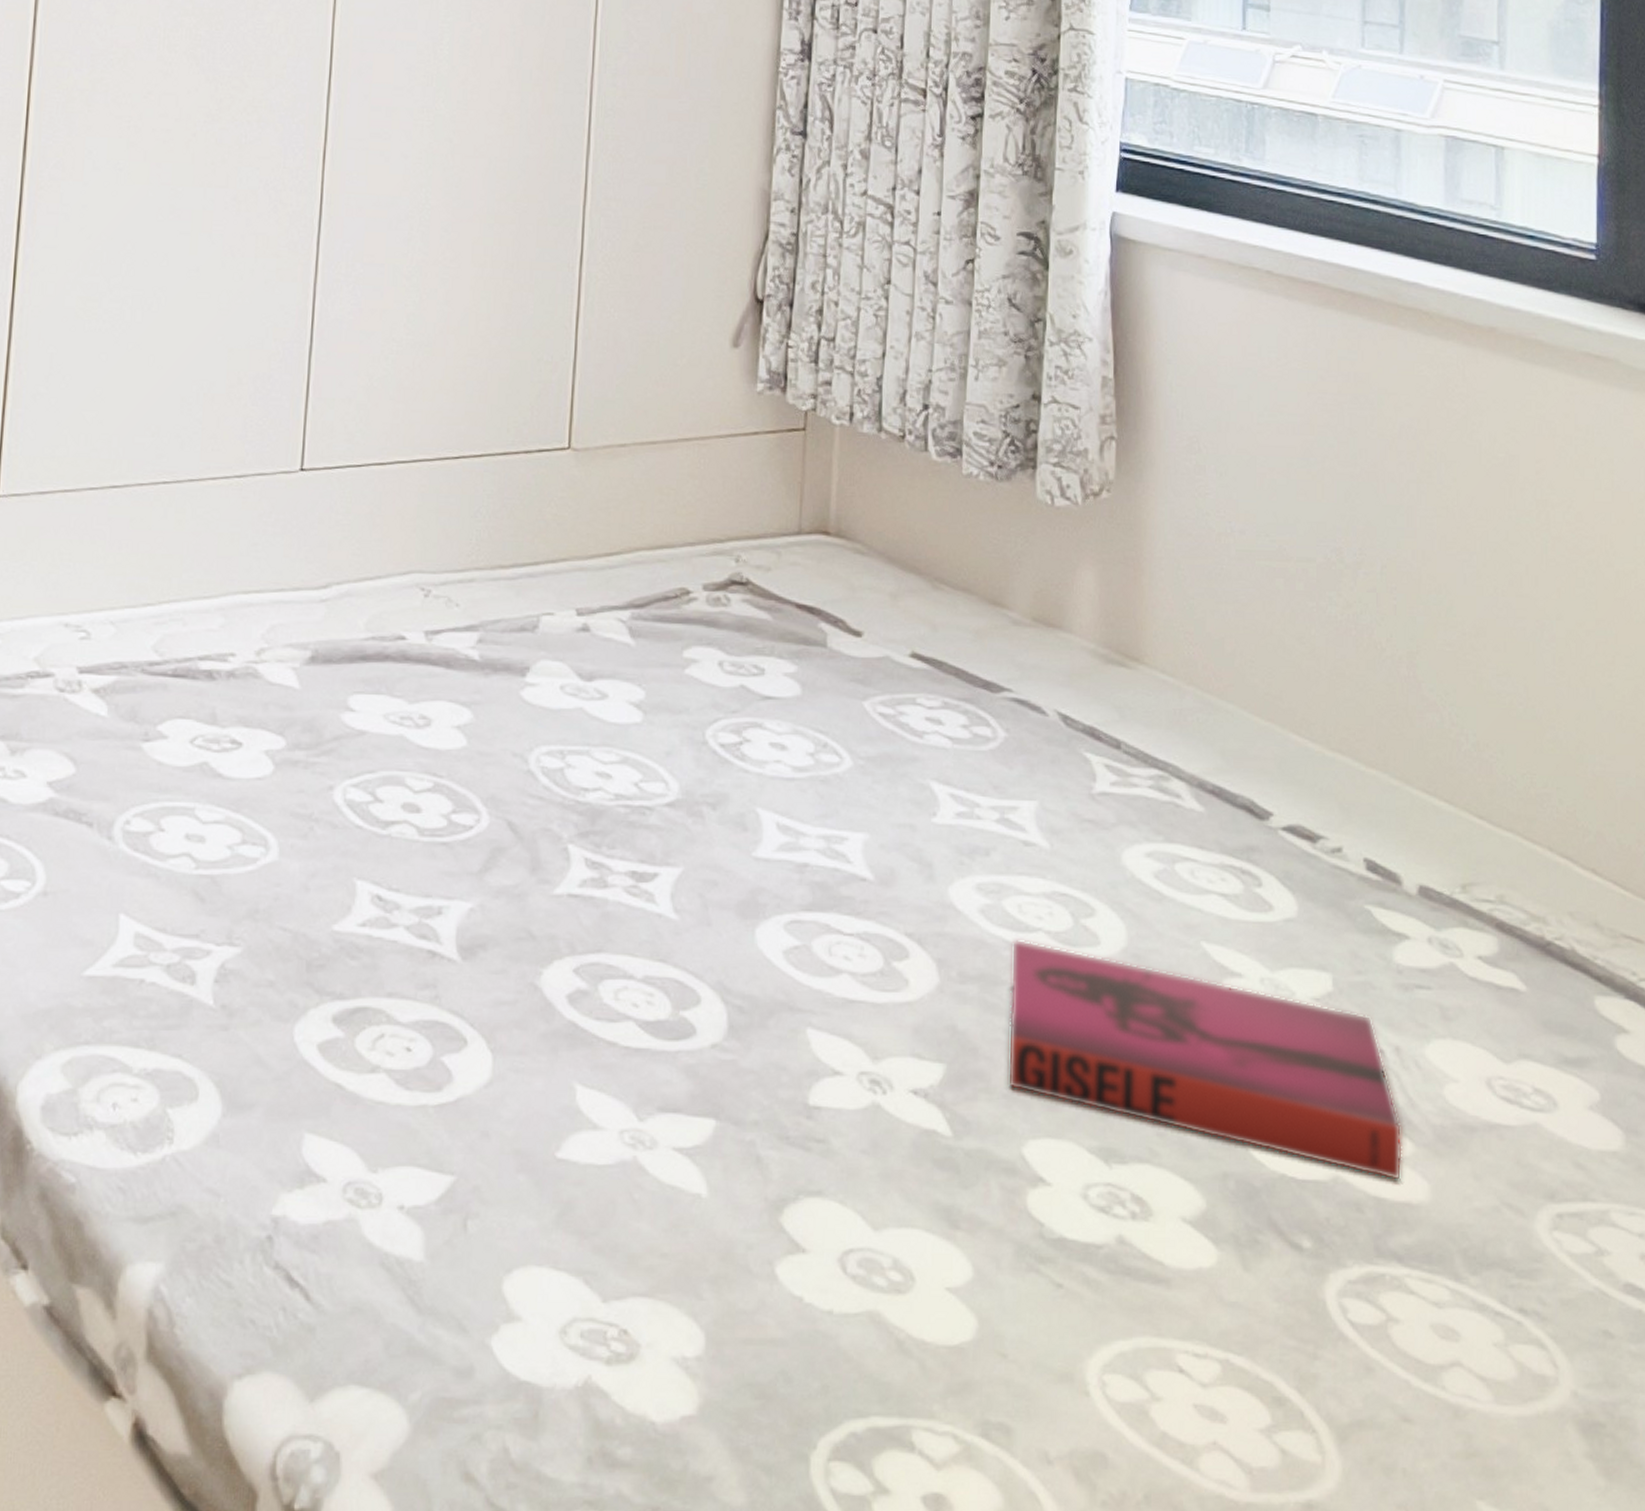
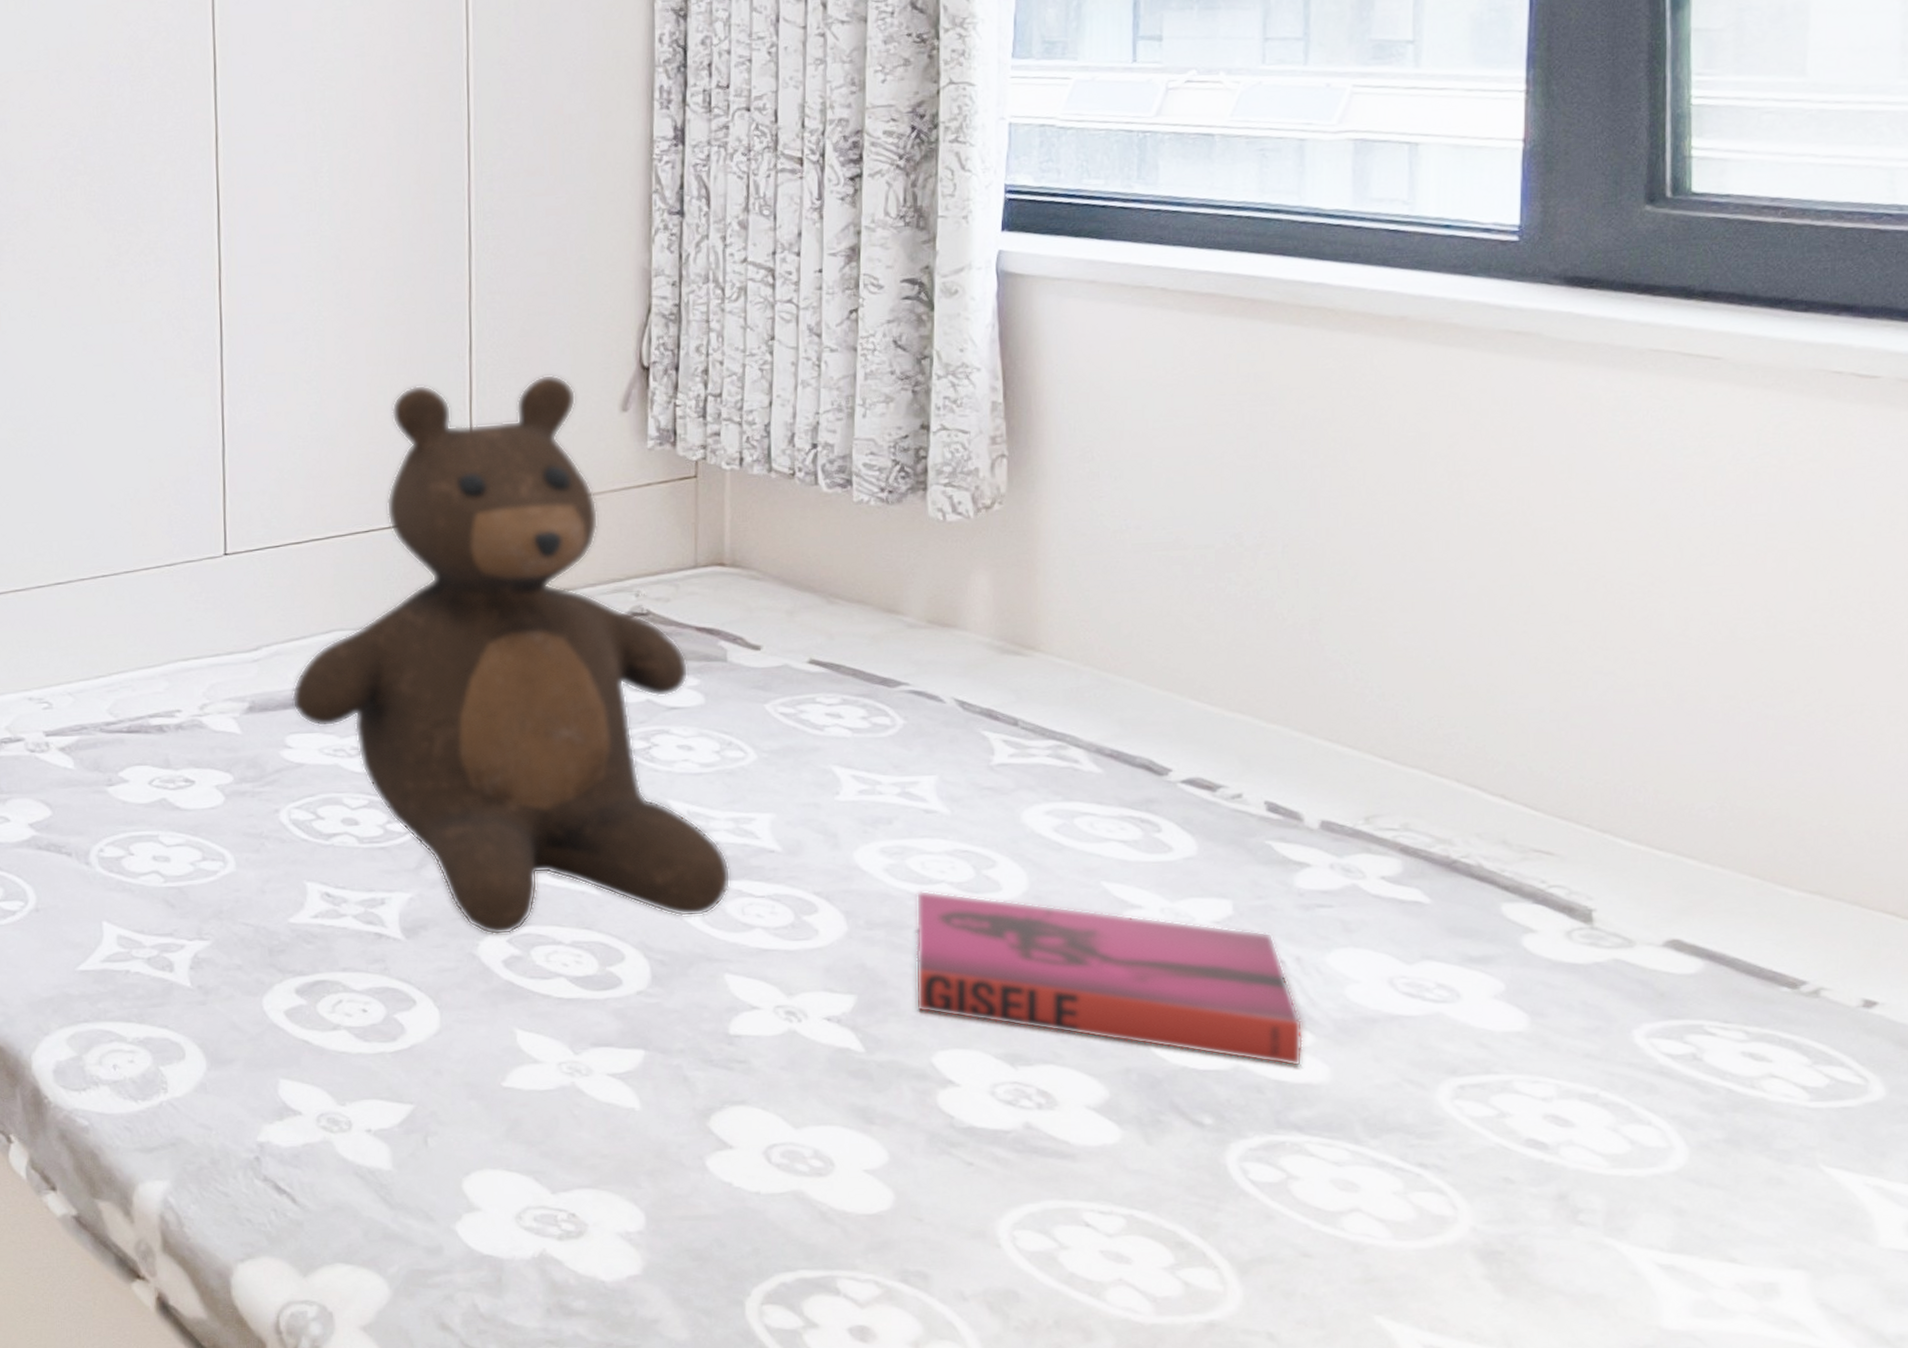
teddy bear: none [358,294,819,963] -> present [291,374,731,935]

